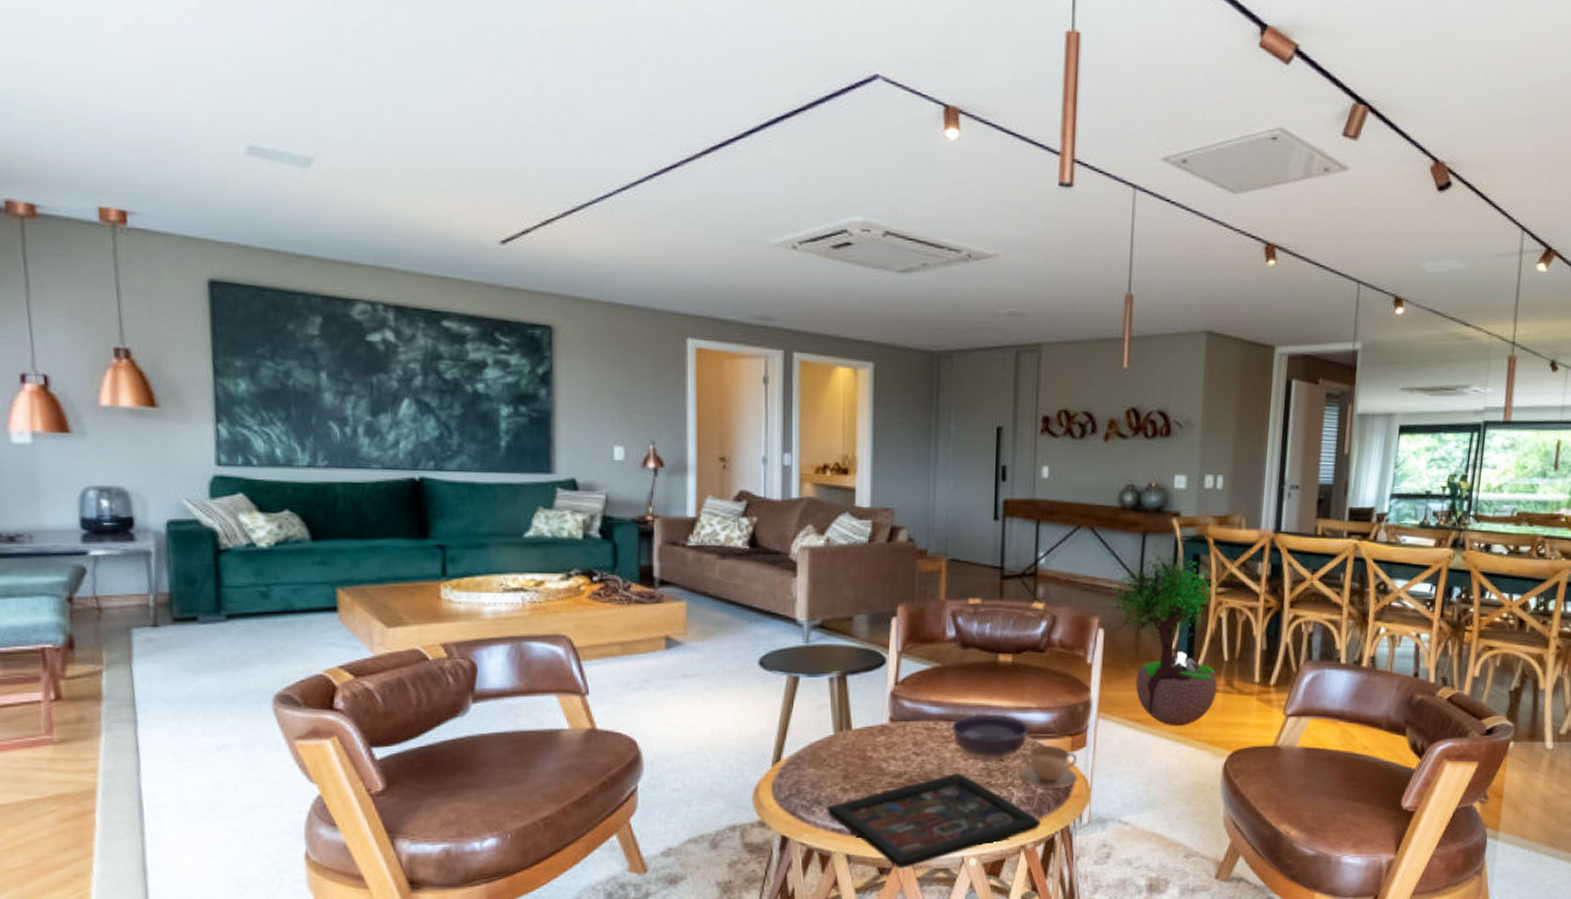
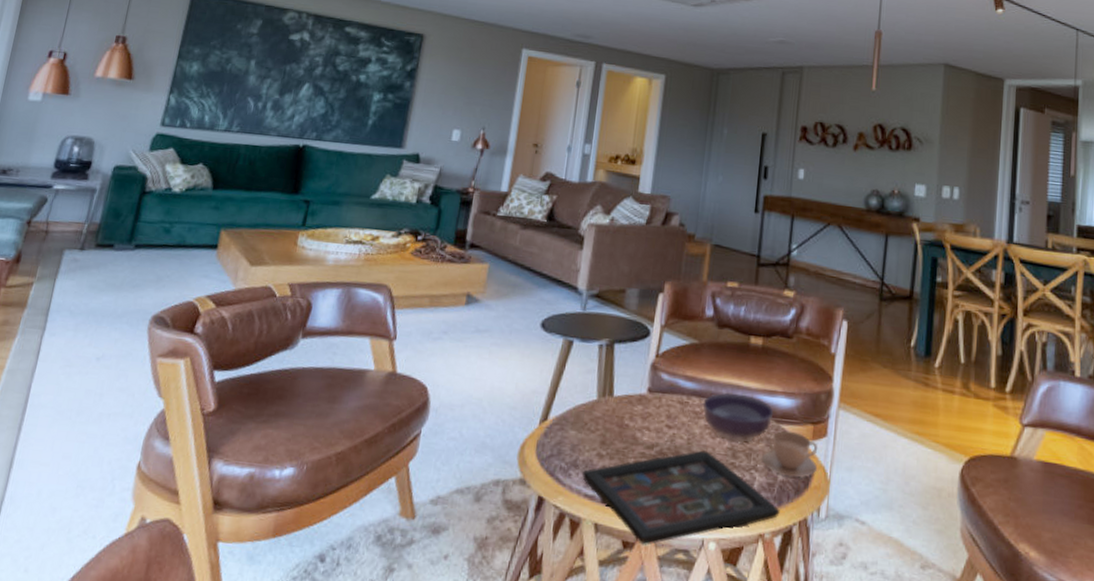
potted tree: present [1107,543,1220,725] -> none [851,244,956,425]

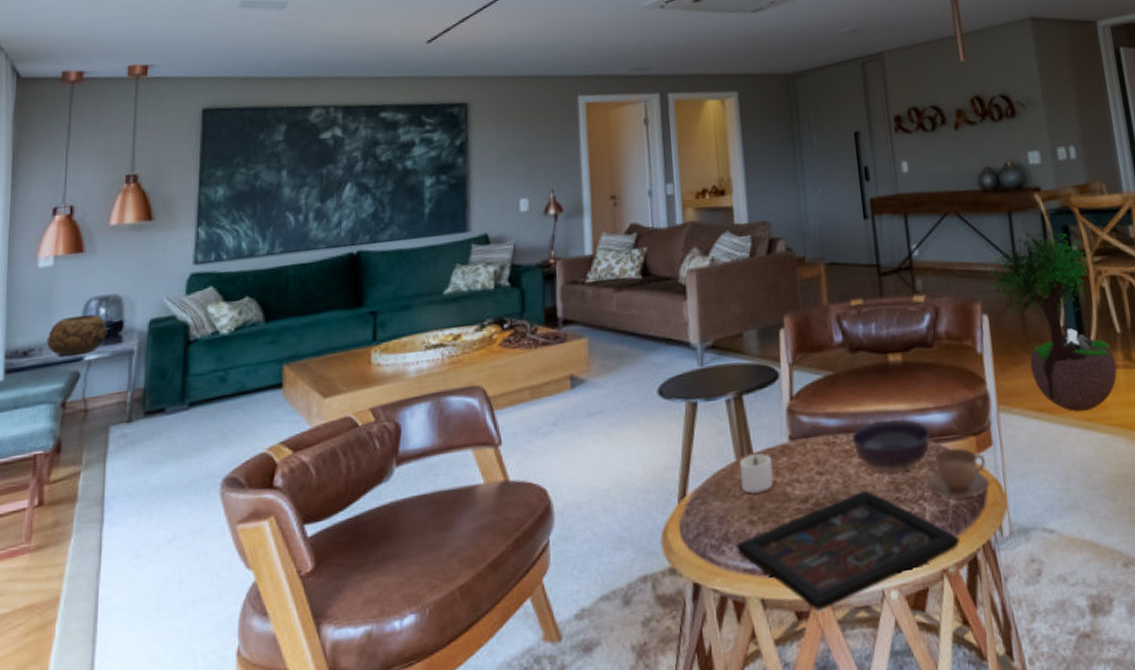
decorative bowl: none [23,148,77,183] -> present [46,314,108,357]
candle: none [597,396,629,433] -> present [740,453,774,495]
potted tree: none [851,244,956,425] -> present [985,220,1117,412]

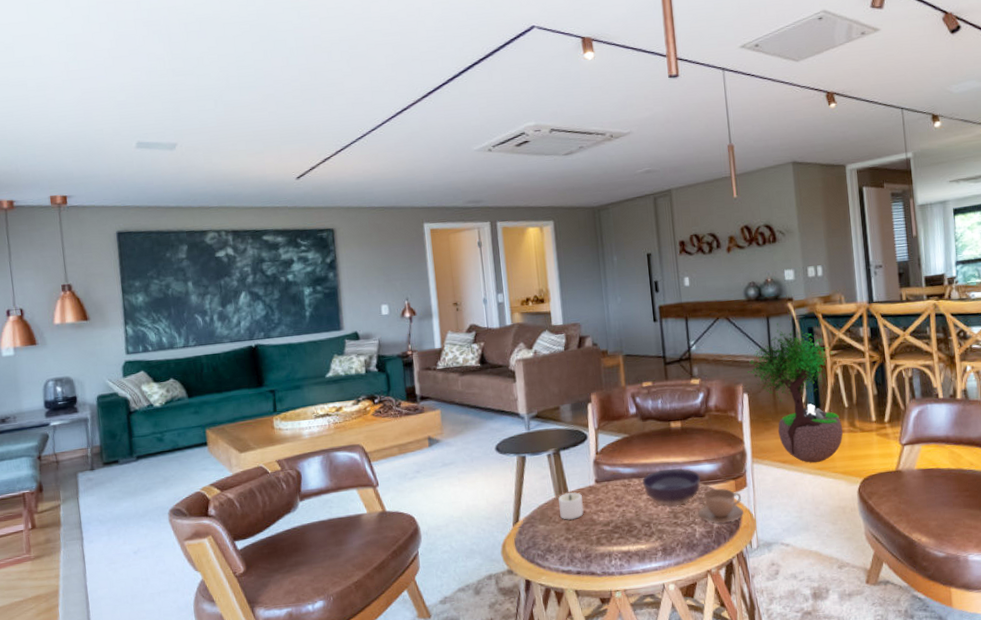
decorative bowl: present [46,314,108,357] -> none [18,391,66,423]
decorative tray: present [737,490,960,612] -> none [557,518,720,598]

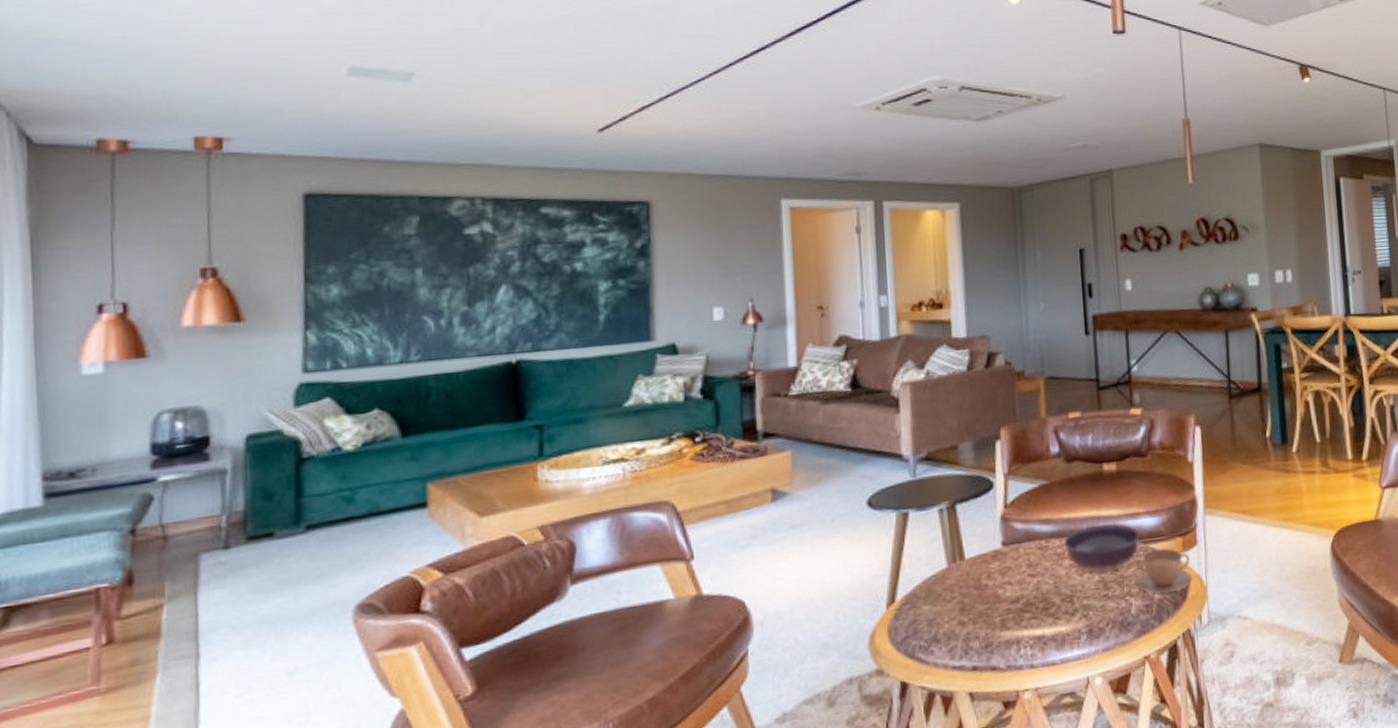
candle: present [558,492,584,521] -> none [951,559,986,598]
potted tree: present [747,323,843,463] -> none [1200,338,1314,513]

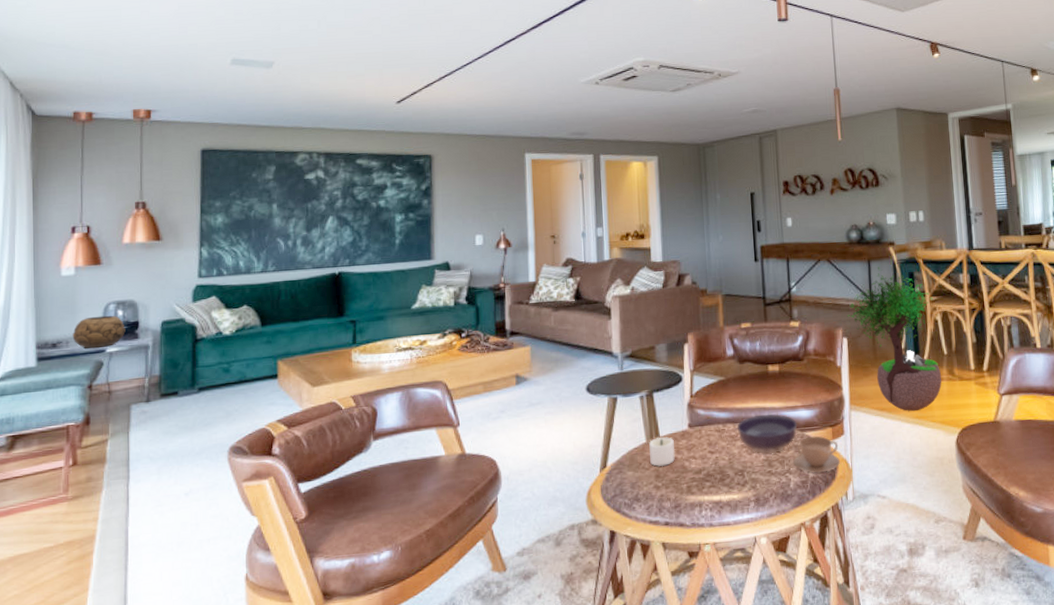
decorative bowl: none [102,429,189,478] -> present [72,315,126,349]
candle: none [951,559,986,598] -> present [649,437,676,467]
potted tree: none [1200,338,1314,513] -> present [847,267,942,411]

